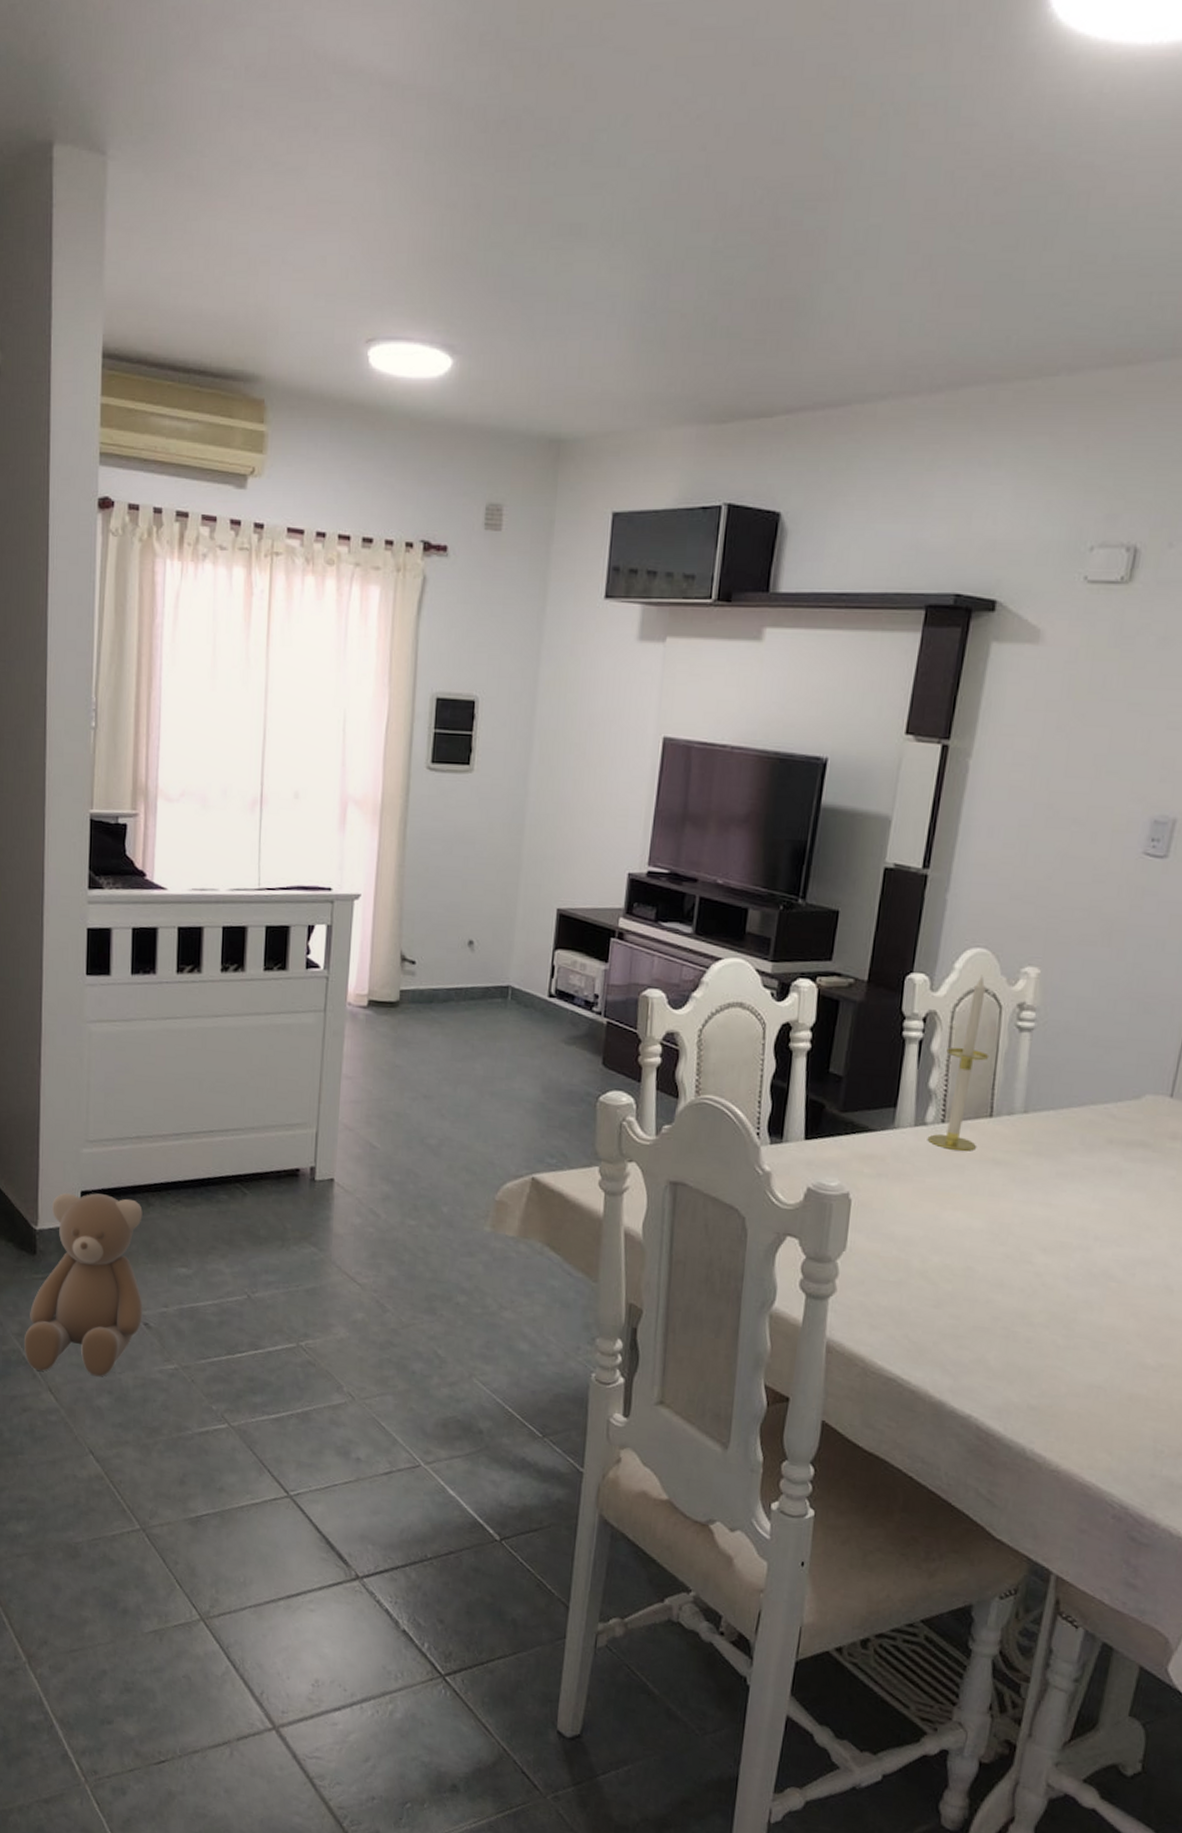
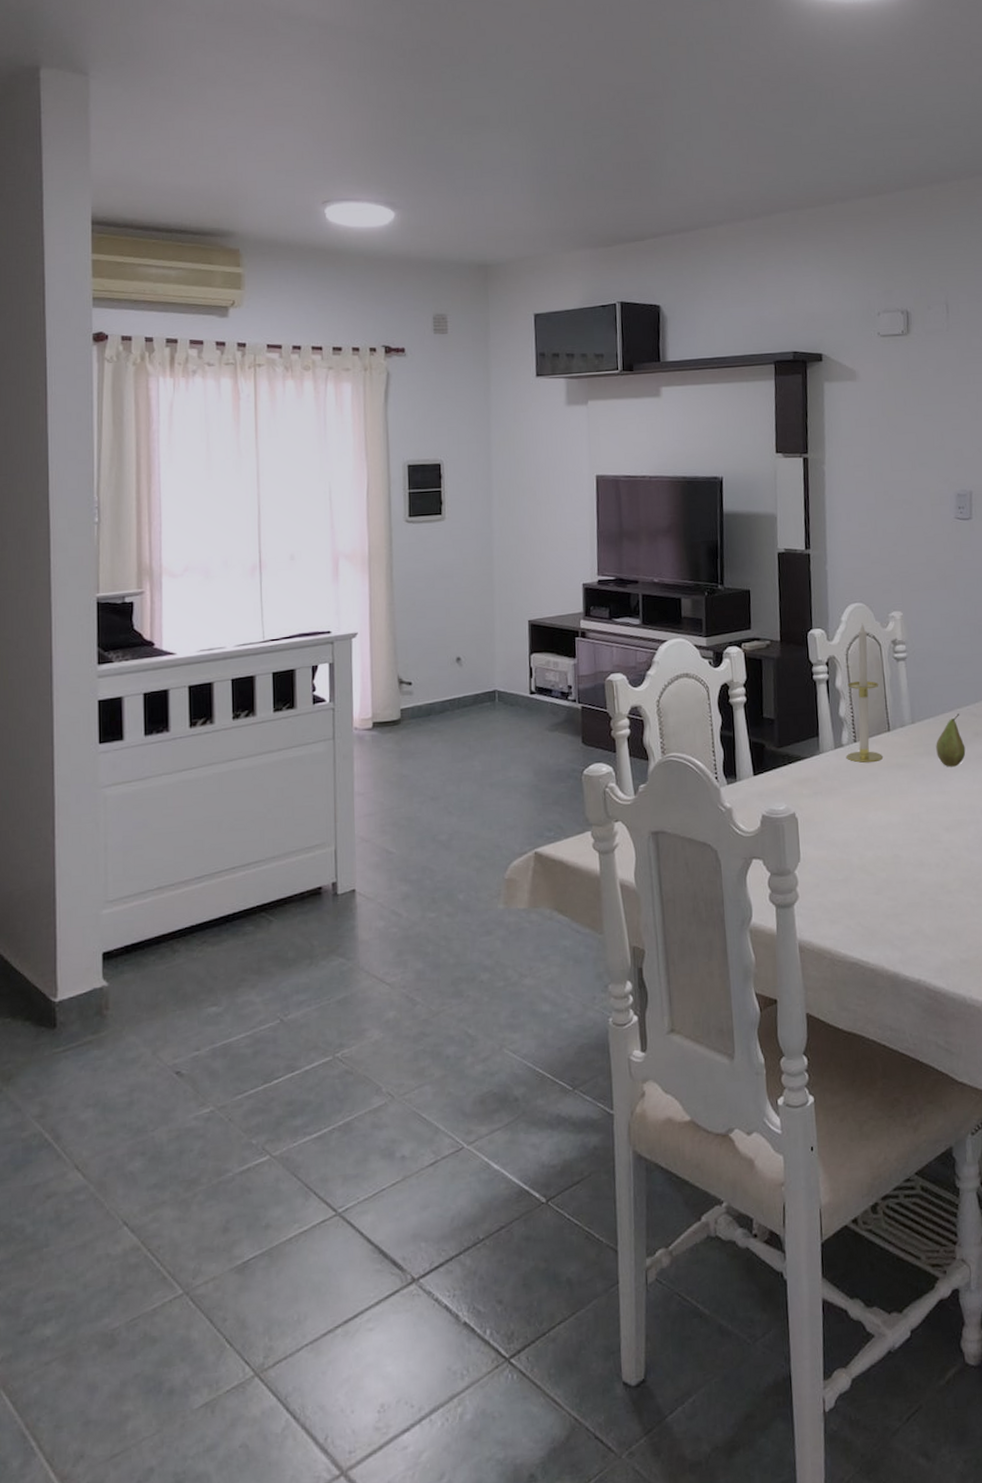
teddy bear: present [24,1192,143,1377] -> none [46,950,174,1150]
fruit: none [1049,1111,1093,1177] -> present [936,713,966,767]

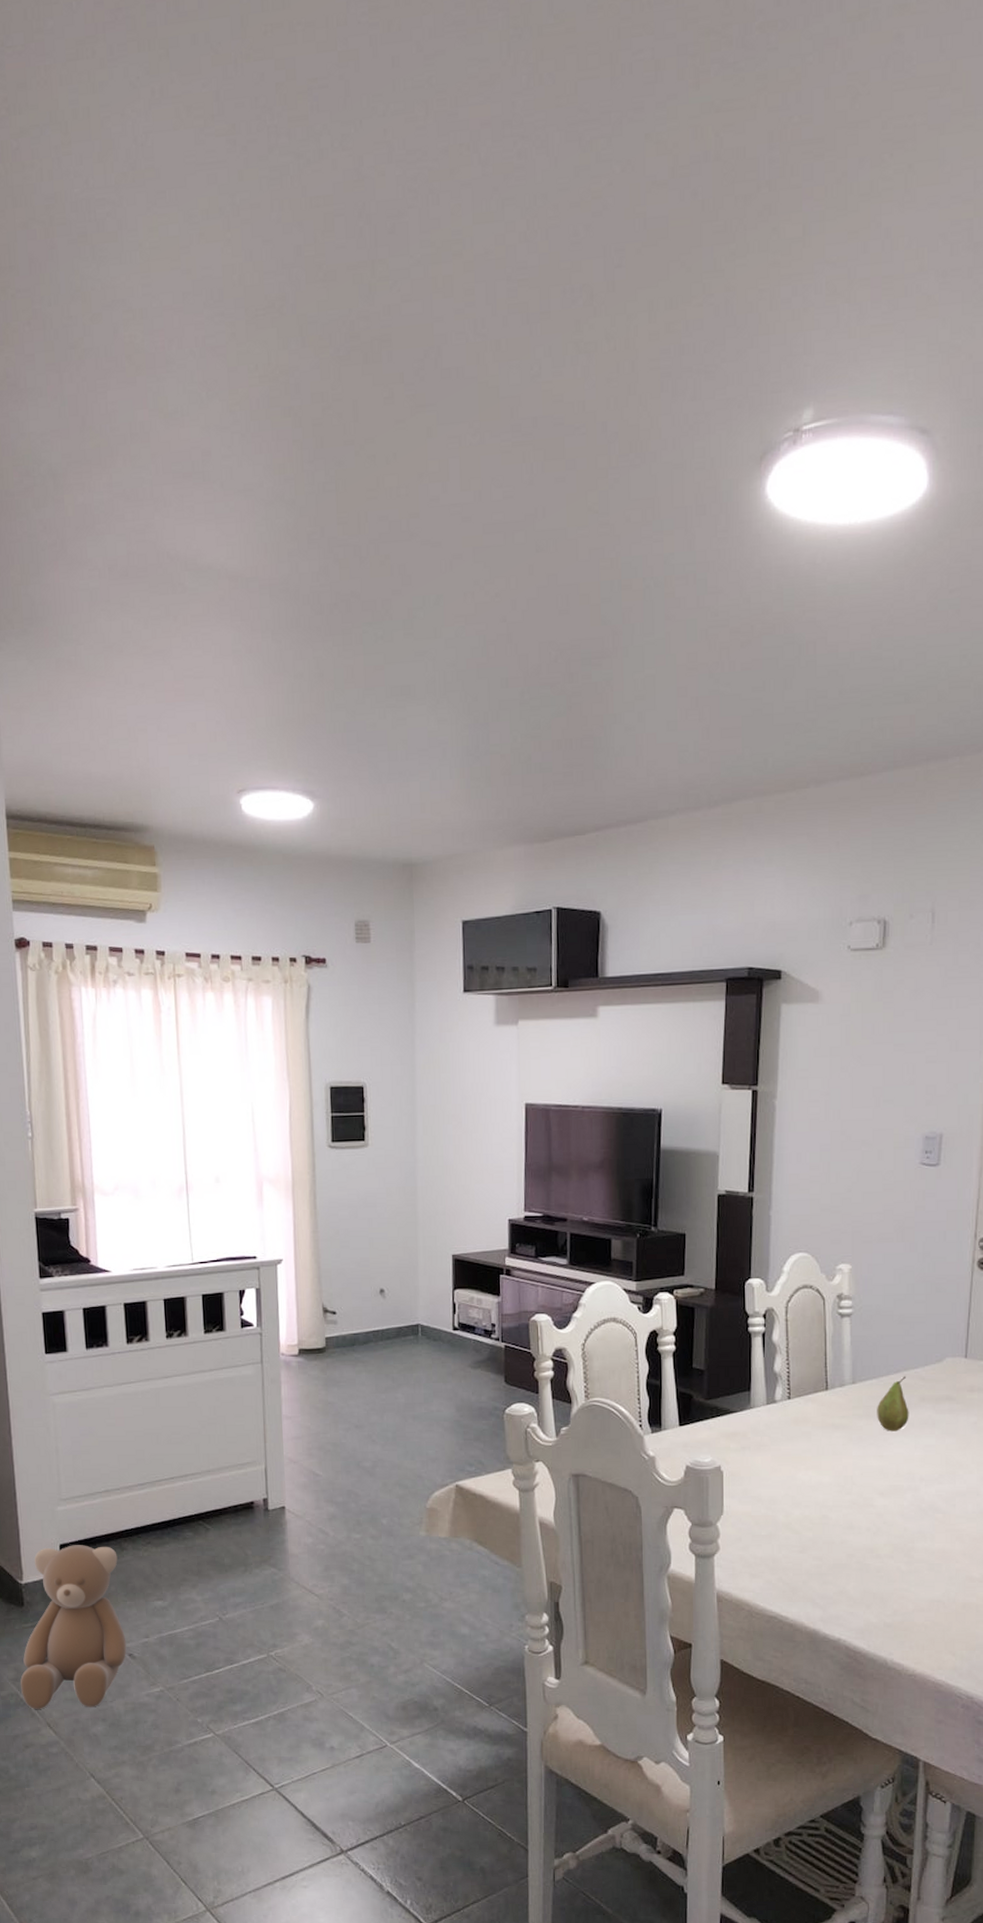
teddy bear: none [46,950,174,1150] -> present [20,1545,127,1709]
candle: present [846,623,883,763] -> none [778,1274,820,1420]

